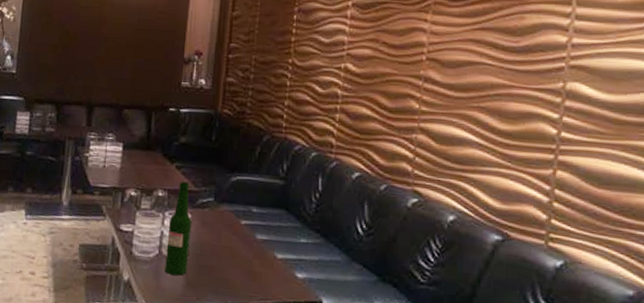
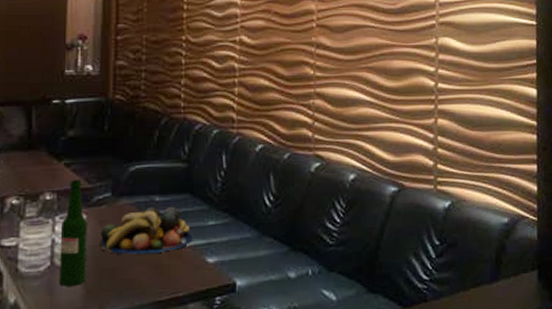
fruit bowl: none [200,216,286,260] -> present [99,206,194,255]

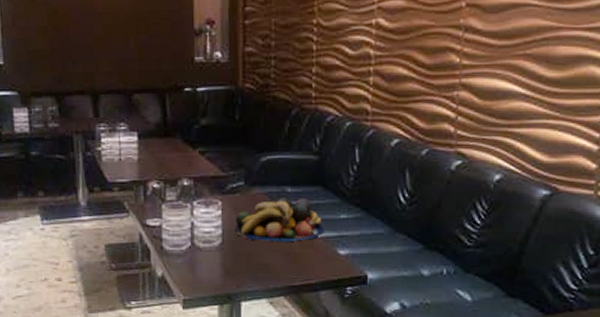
beer bottle: present [59,180,87,286] -> none [198,168,224,265]

